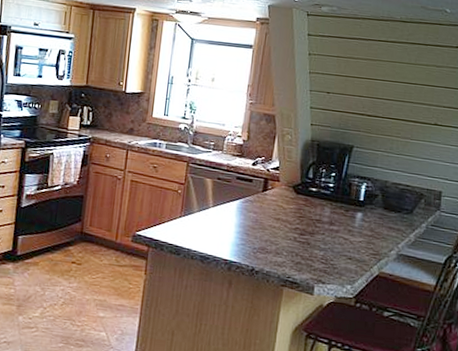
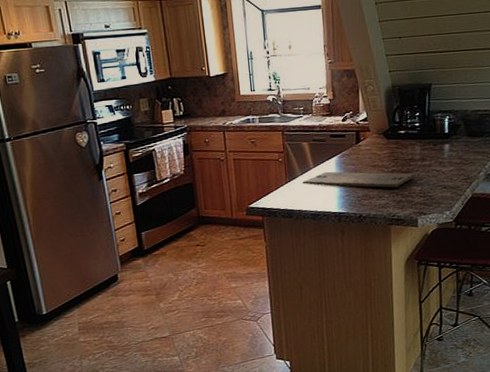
cutting board: none [197,214,321,247] -> present [302,171,416,188]

